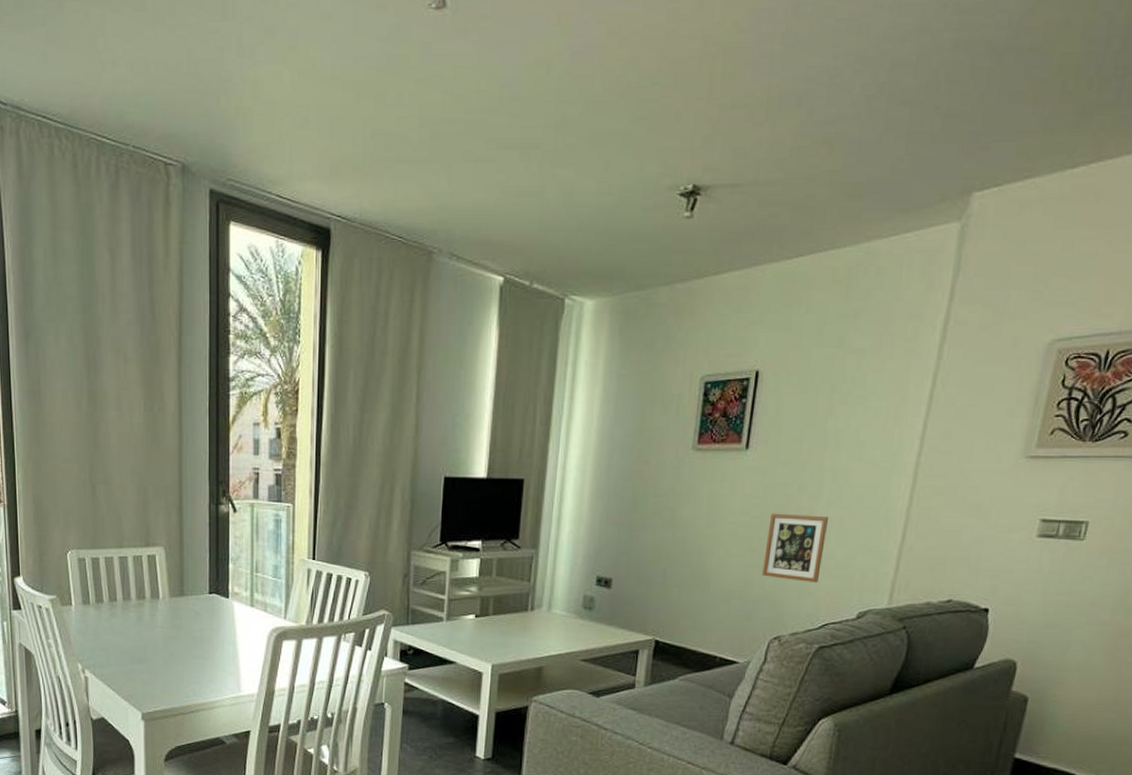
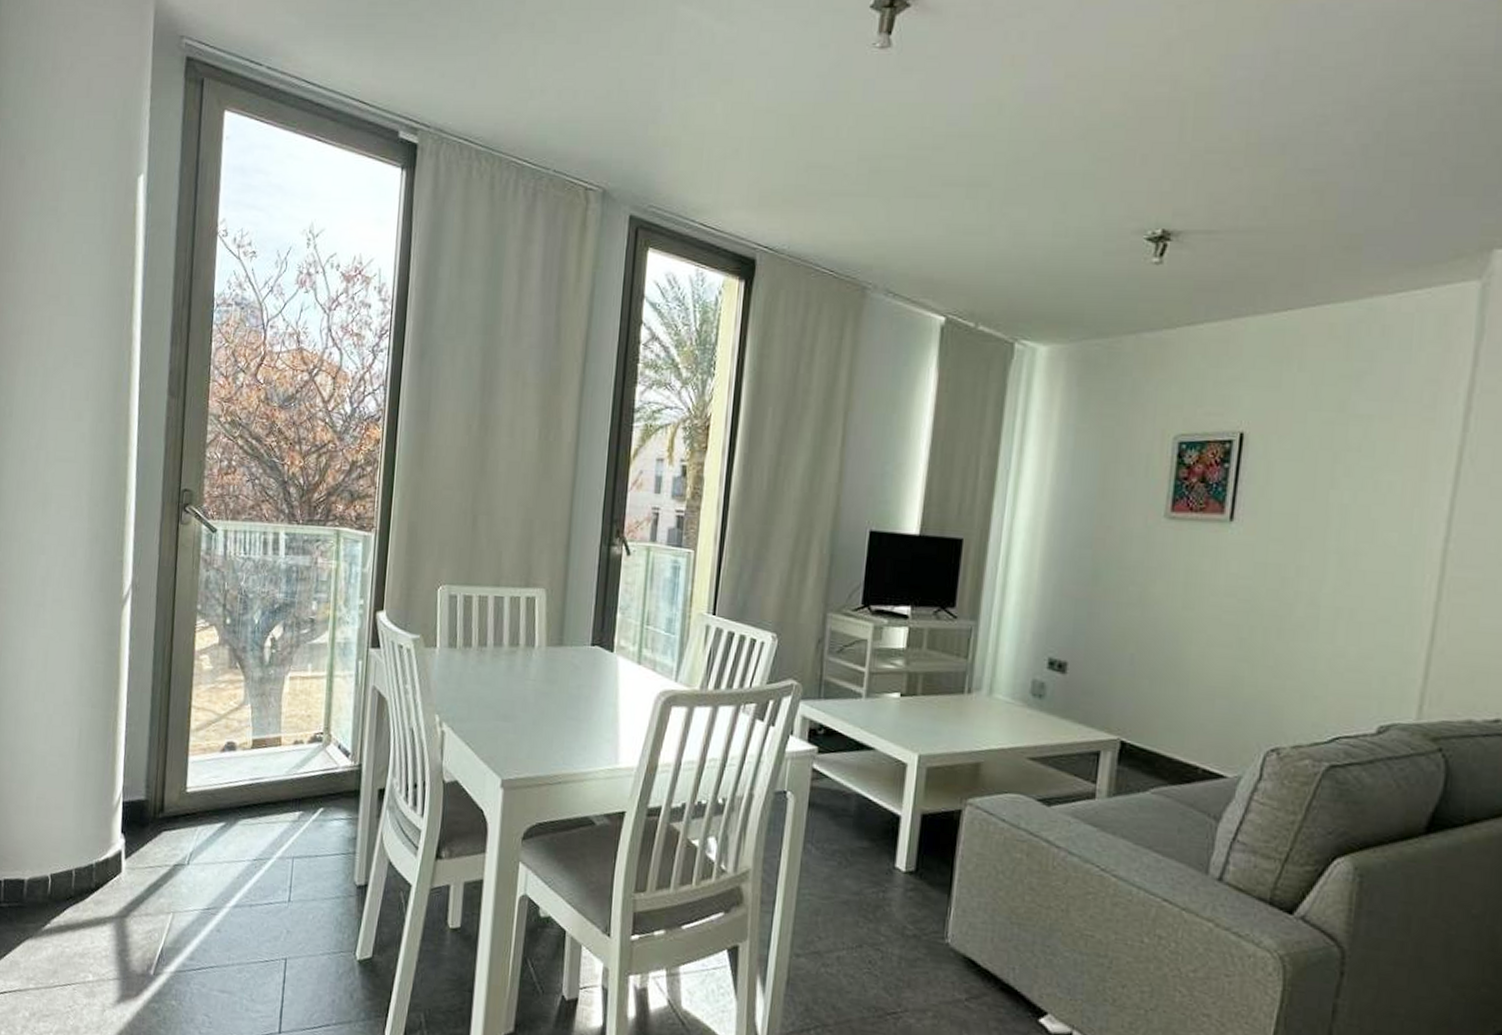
picture frame: present [762,513,829,583] -> none [1254,597,1337,686]

